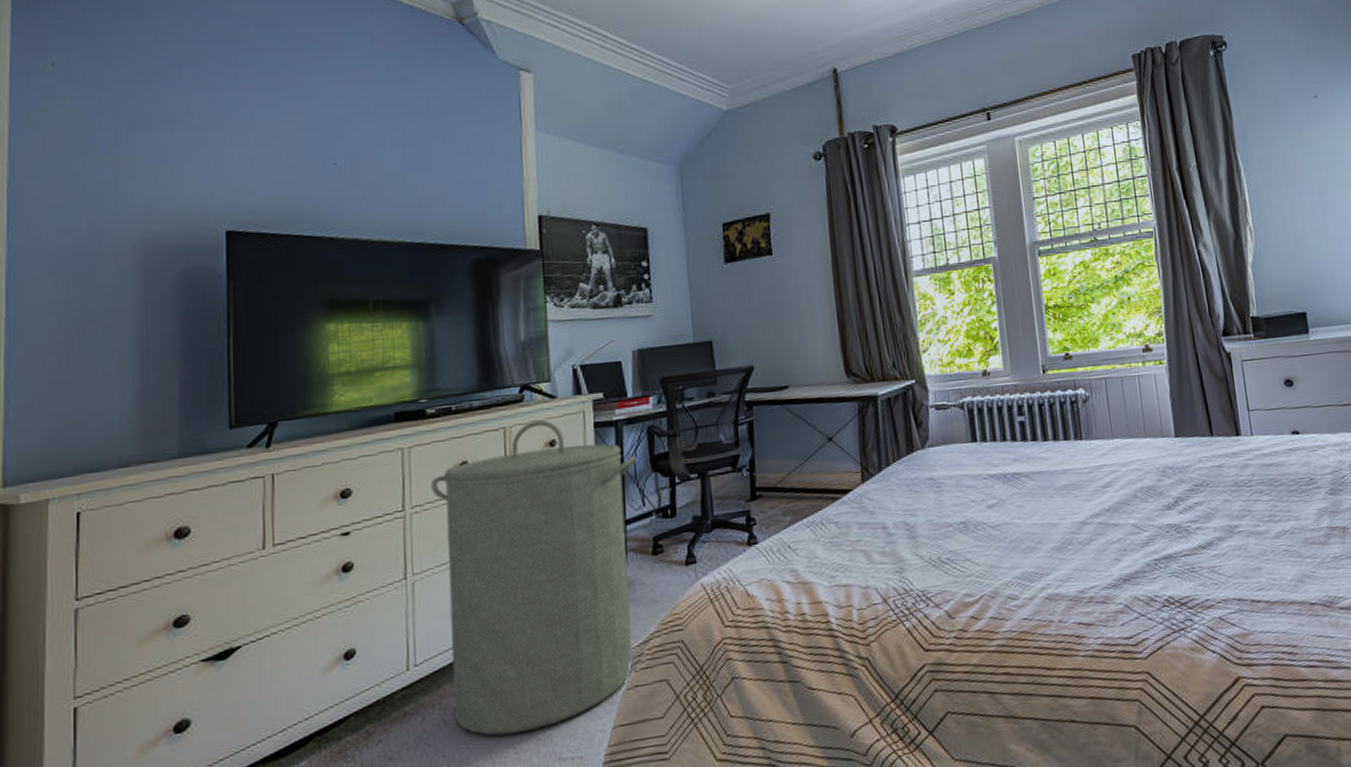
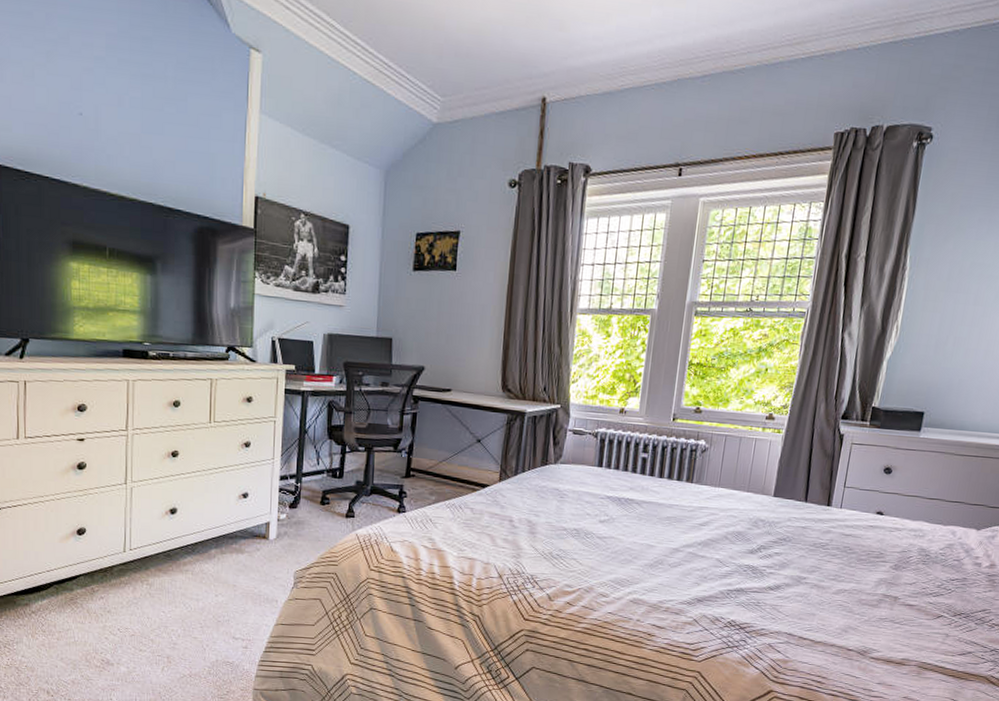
laundry hamper: present [430,419,637,736] -> none [149,378,317,614]

